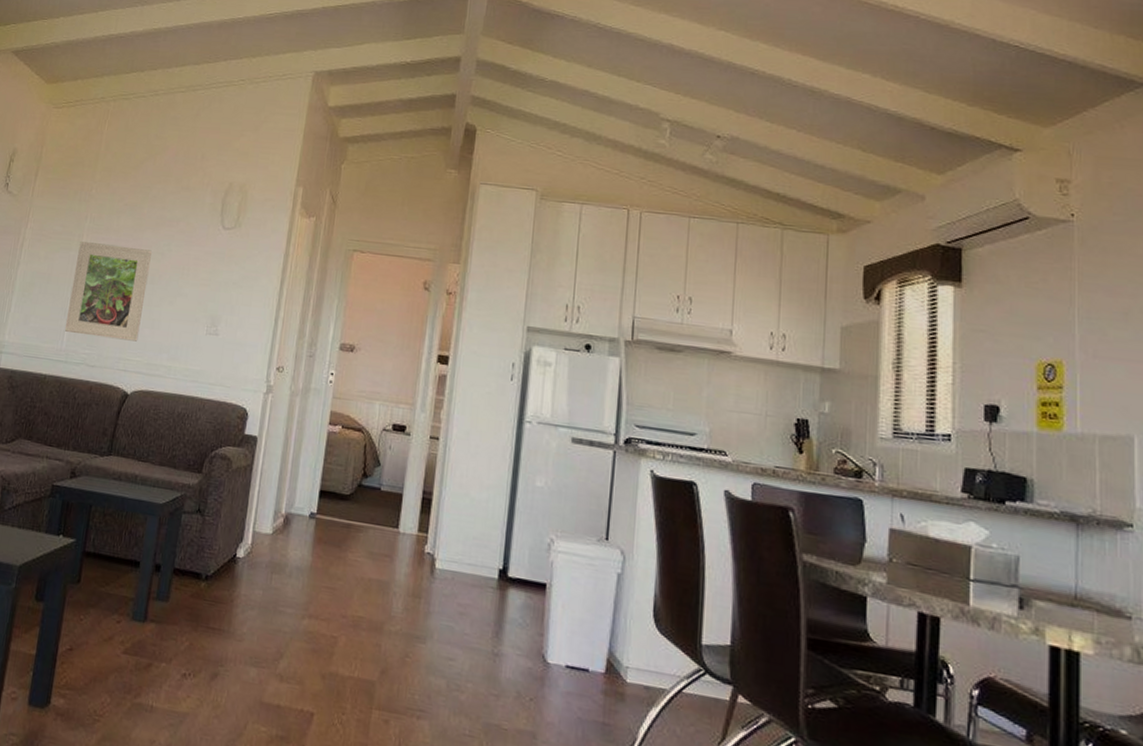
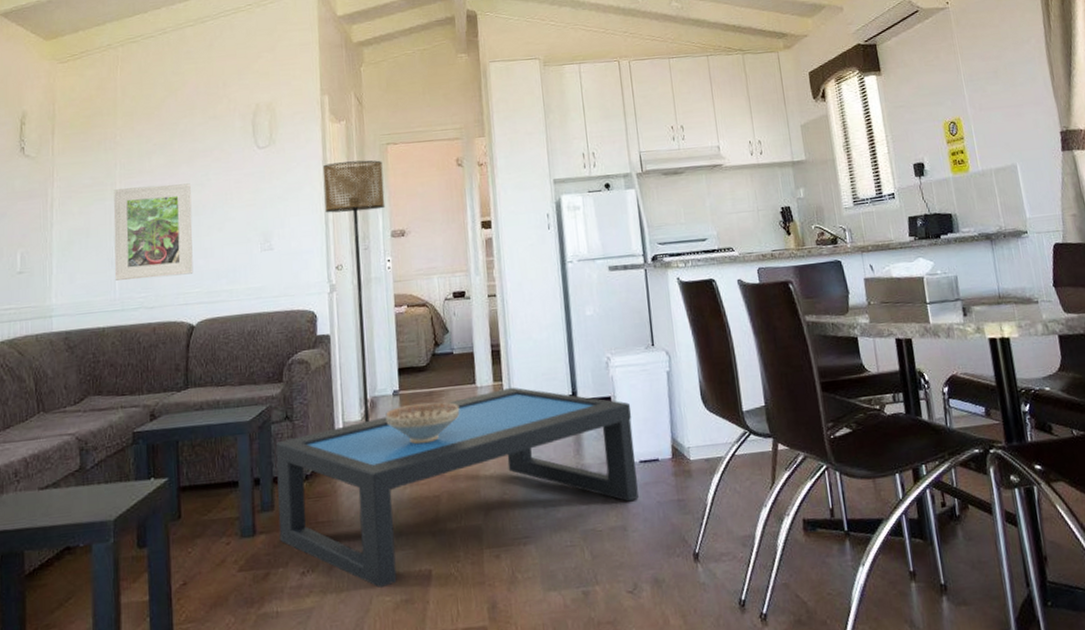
coffee table: none [168,532,568,716] -> present [275,387,639,588]
floor lamp: none [274,258,345,539] -> present [322,160,386,423]
decorative bowl: none [297,530,377,578] -> present [385,401,460,445]

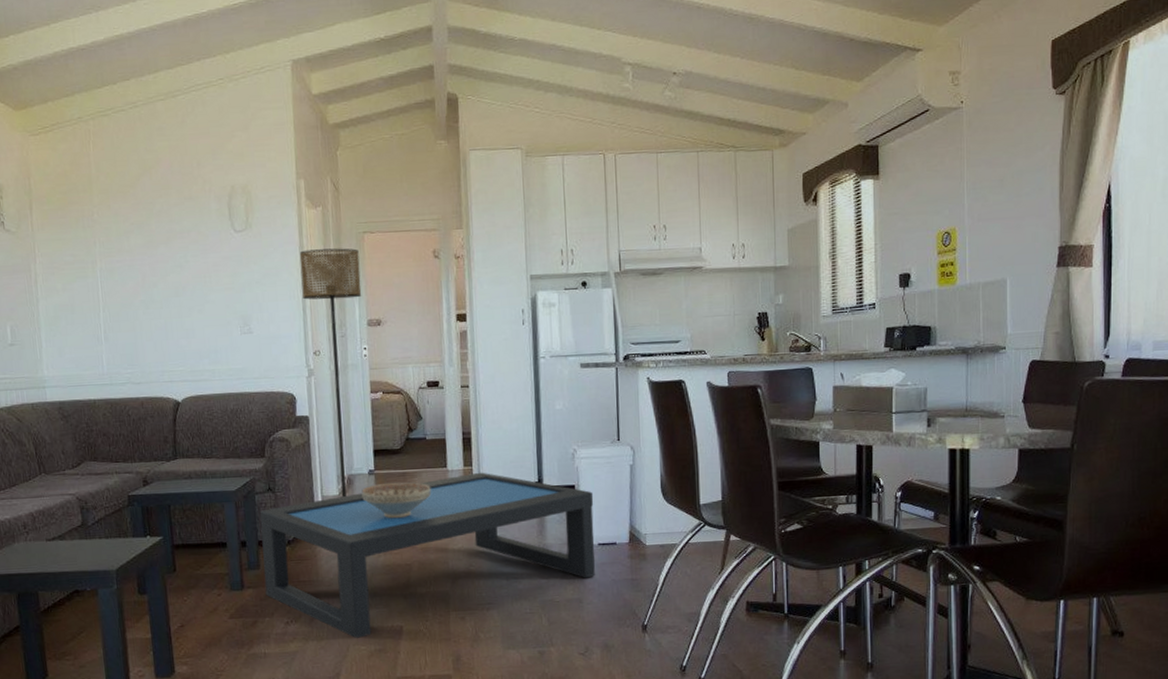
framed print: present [113,183,194,281] -> none [95,264,177,356]

